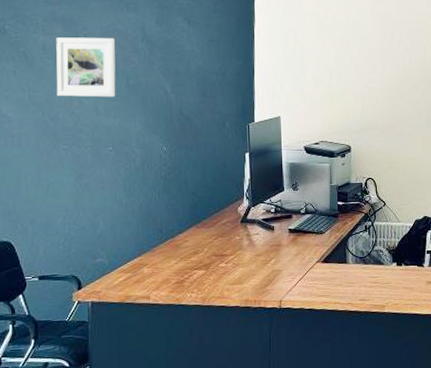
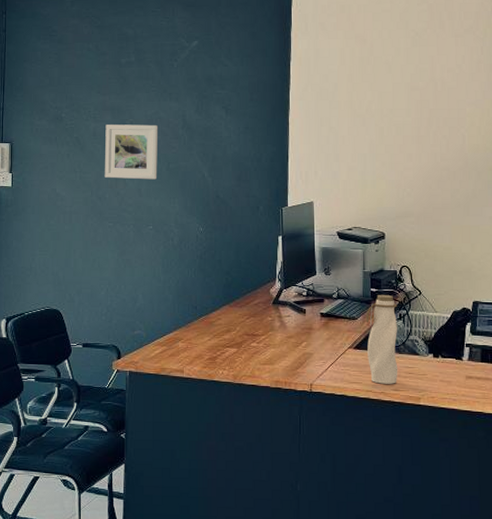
water bottle: none [333,207,364,295] -> present [366,294,398,384]

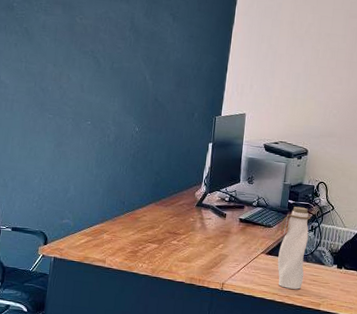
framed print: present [104,124,159,180] -> none [49,18,107,77]

